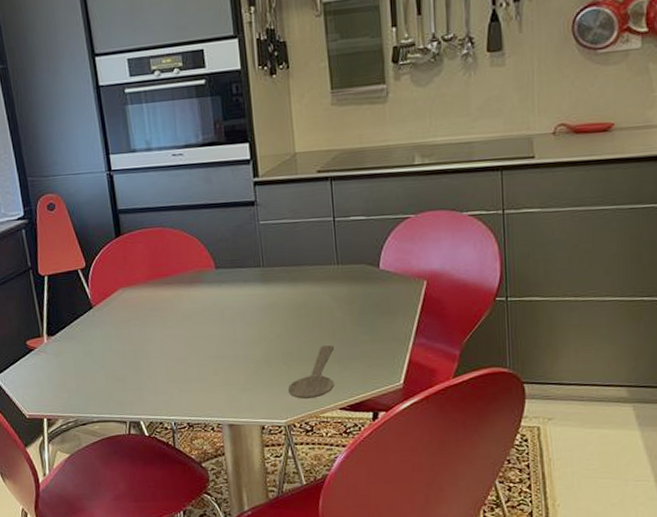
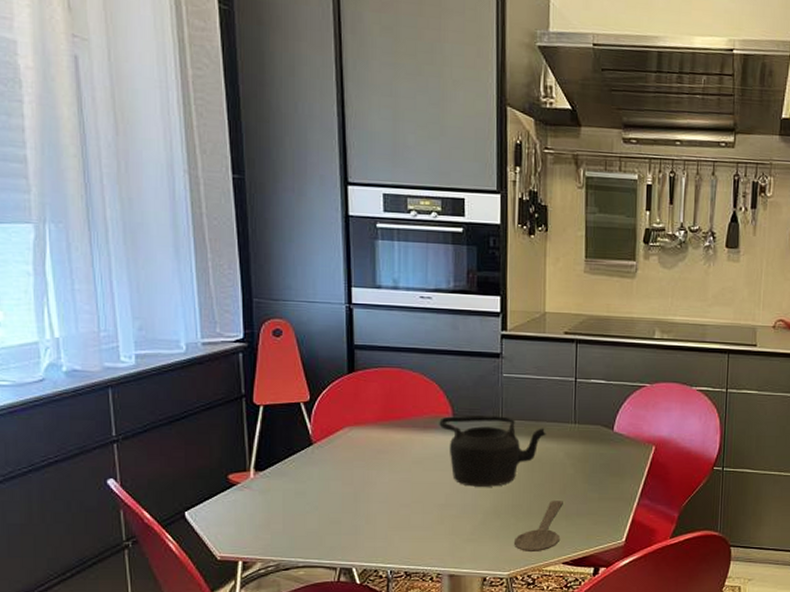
teapot: none [203,264,309,337] -> present [439,415,546,487]

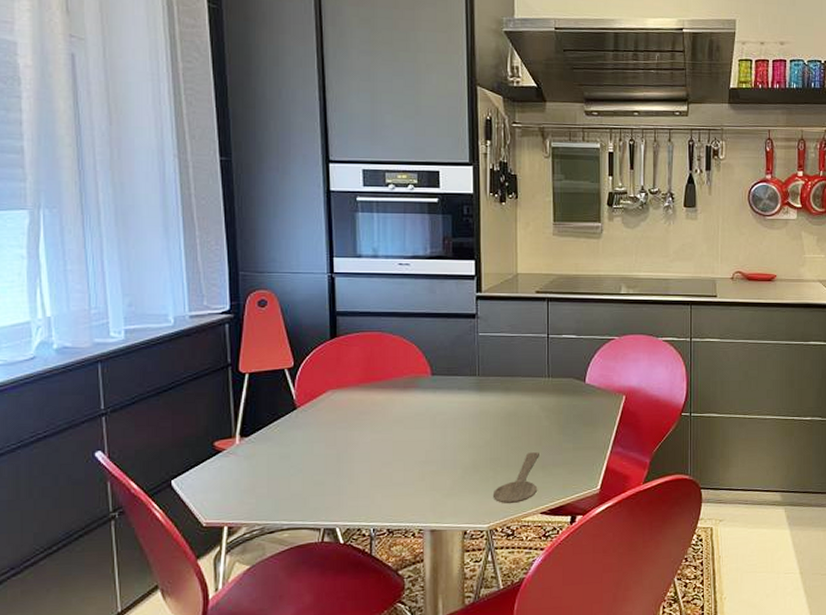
teapot: present [439,415,546,487] -> none [419,373,521,443]

